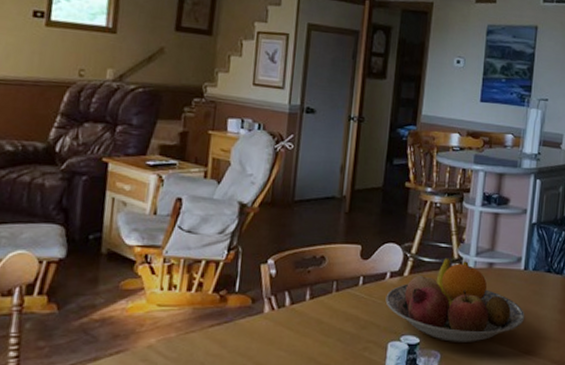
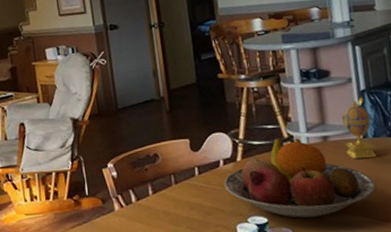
decorative egg: none [506,229,534,291] -> present [341,97,377,159]

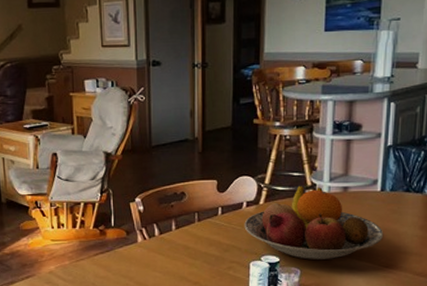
decorative egg: present [341,97,377,159] -> none [363,152,391,210]

